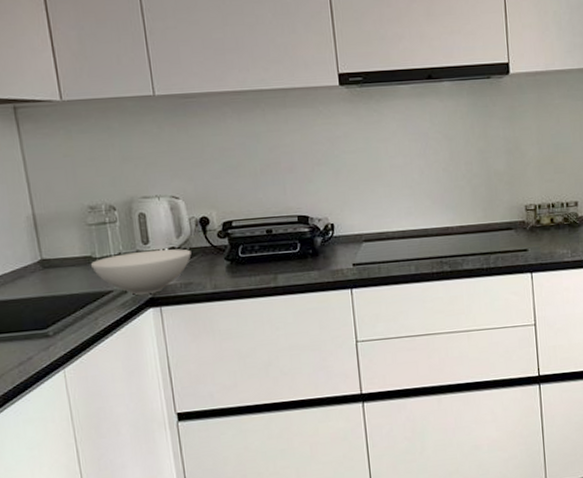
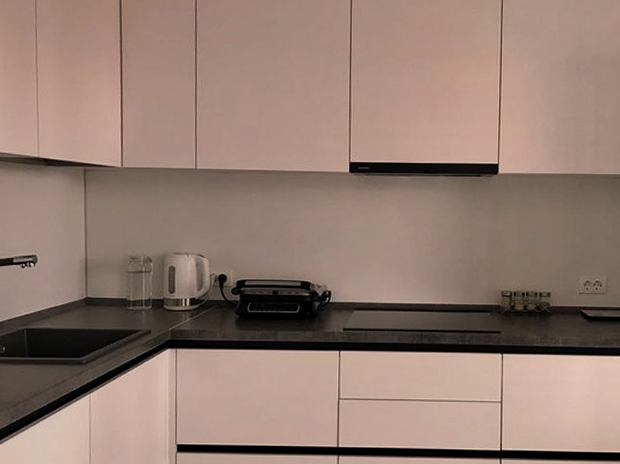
bowl: present [90,249,191,295] -> none [124,298,208,336]

